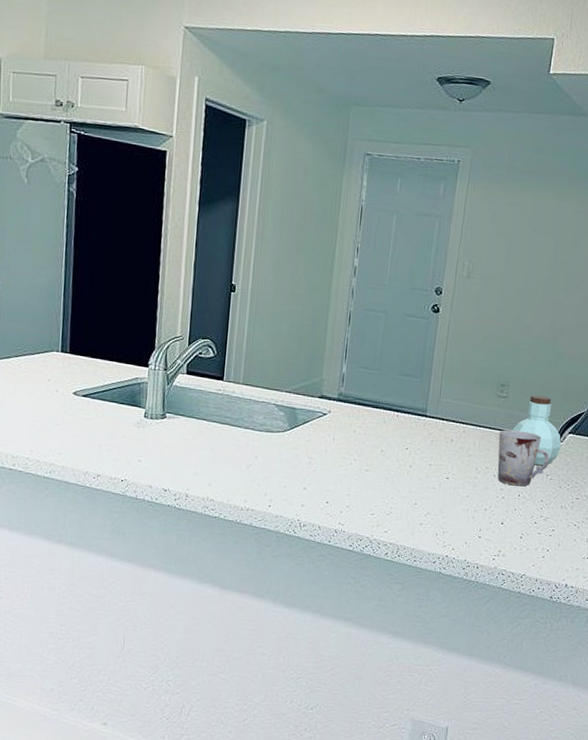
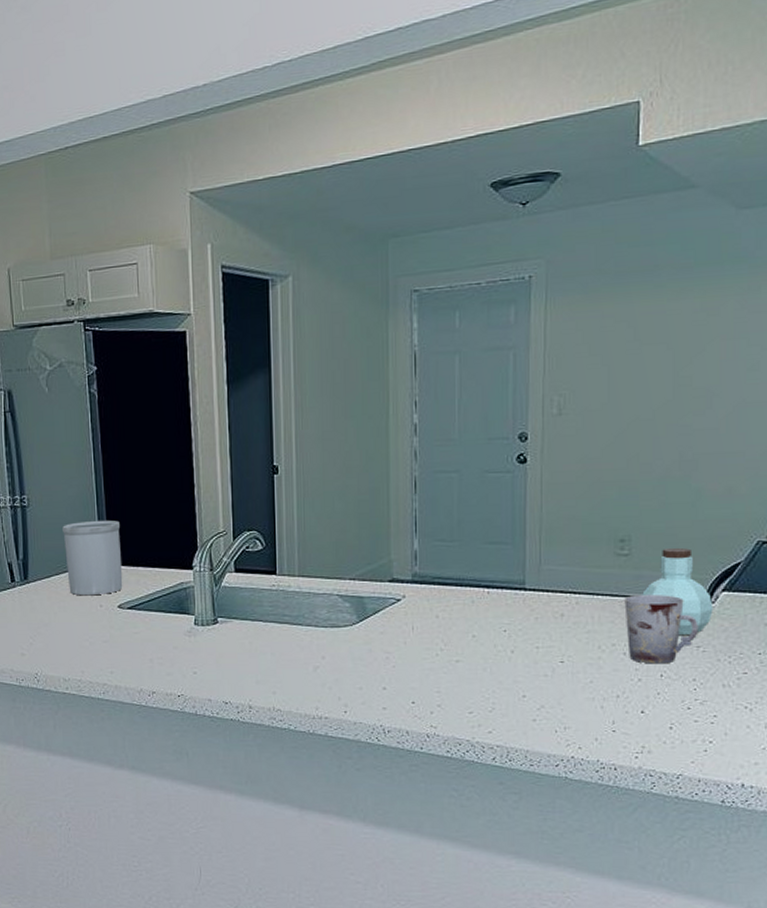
utensil holder: none [26,309,84,381] -> present [62,520,123,596]

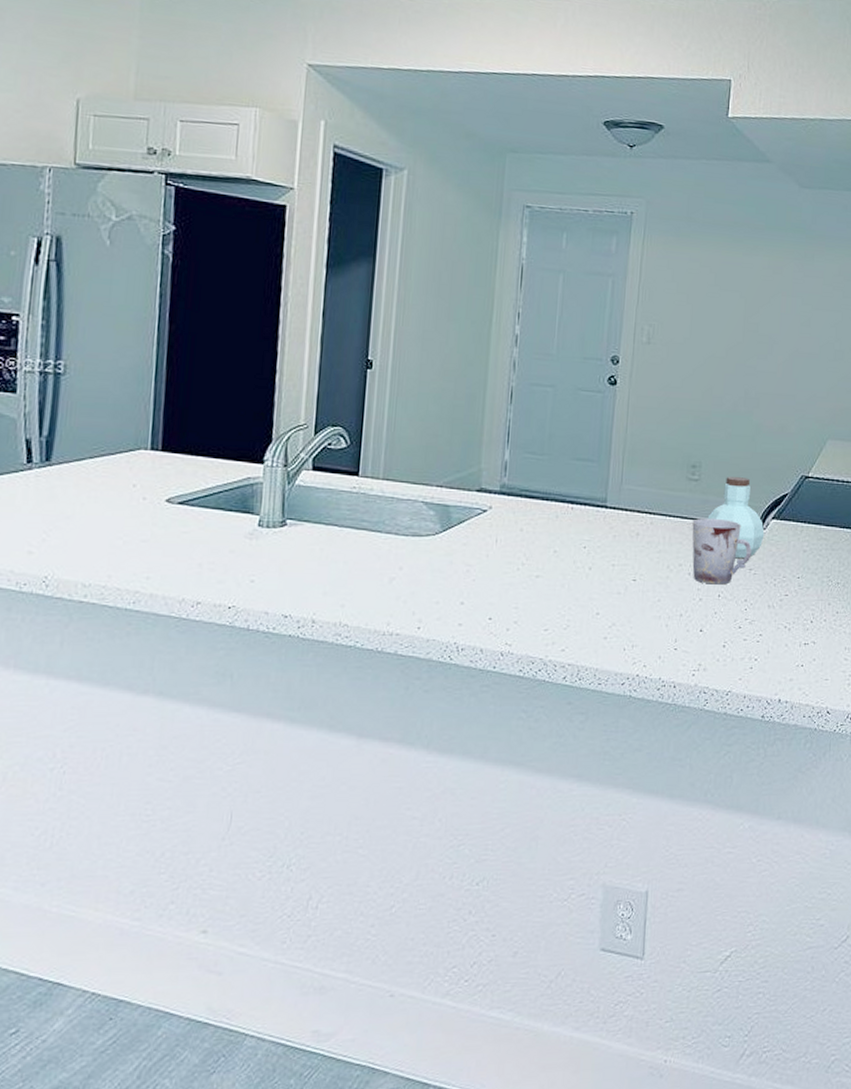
utensil holder: present [62,520,123,596] -> none [105,398,181,486]

